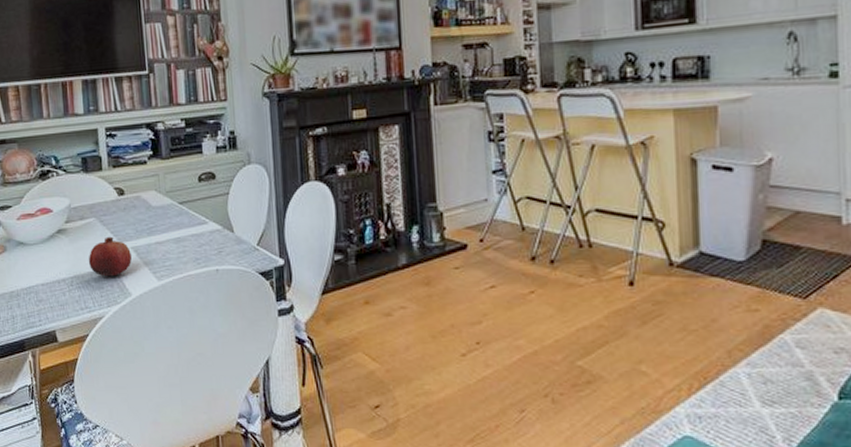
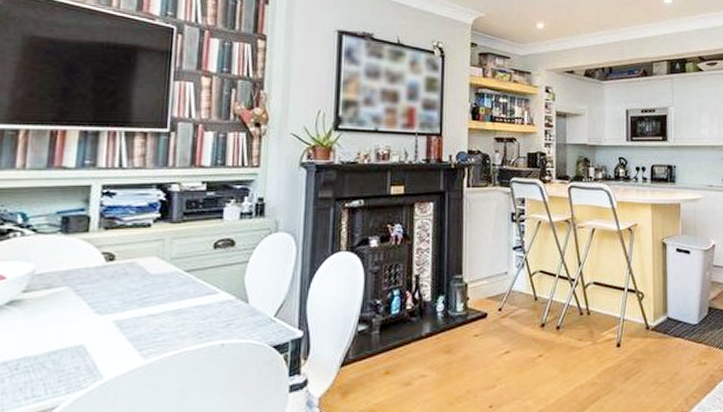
fruit: present [88,236,132,276] -> none [47,308,112,356]

